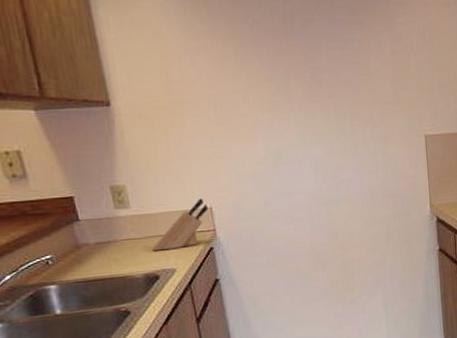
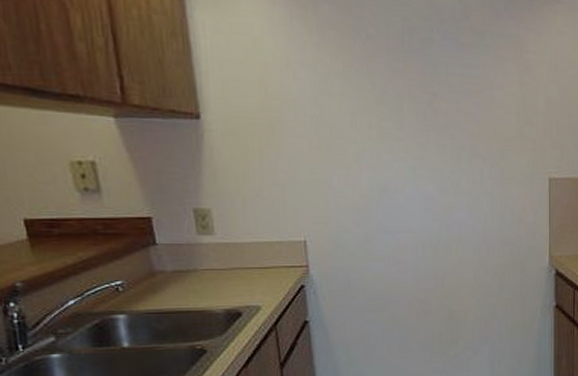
knife block: present [151,198,208,251] -> none [235,230,302,285]

